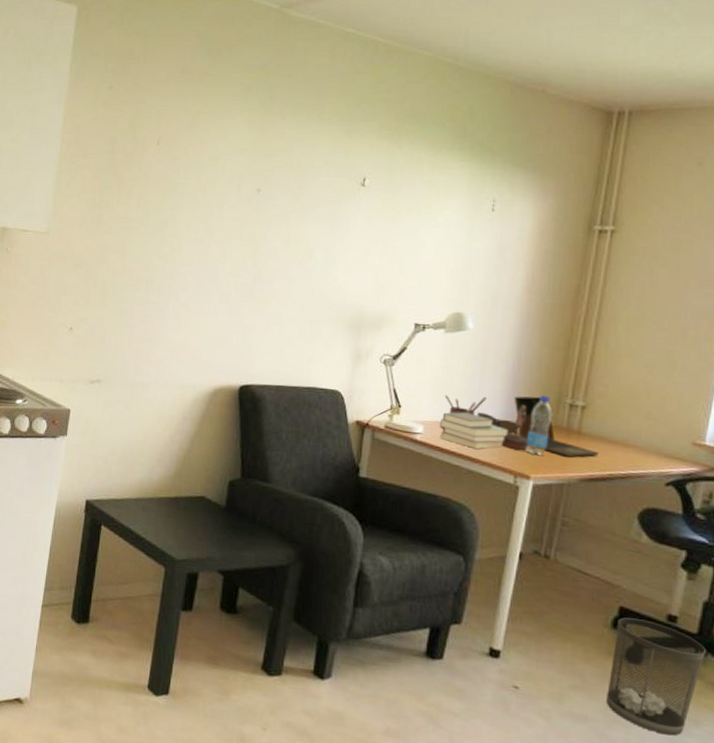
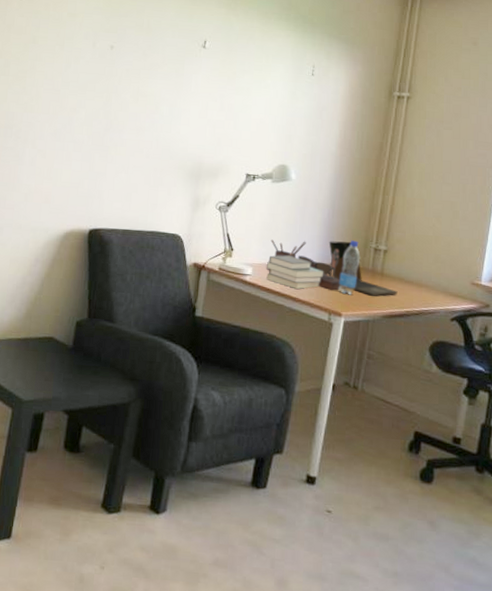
waste bin: present [607,617,706,736] -> none [405,441,483,549]

